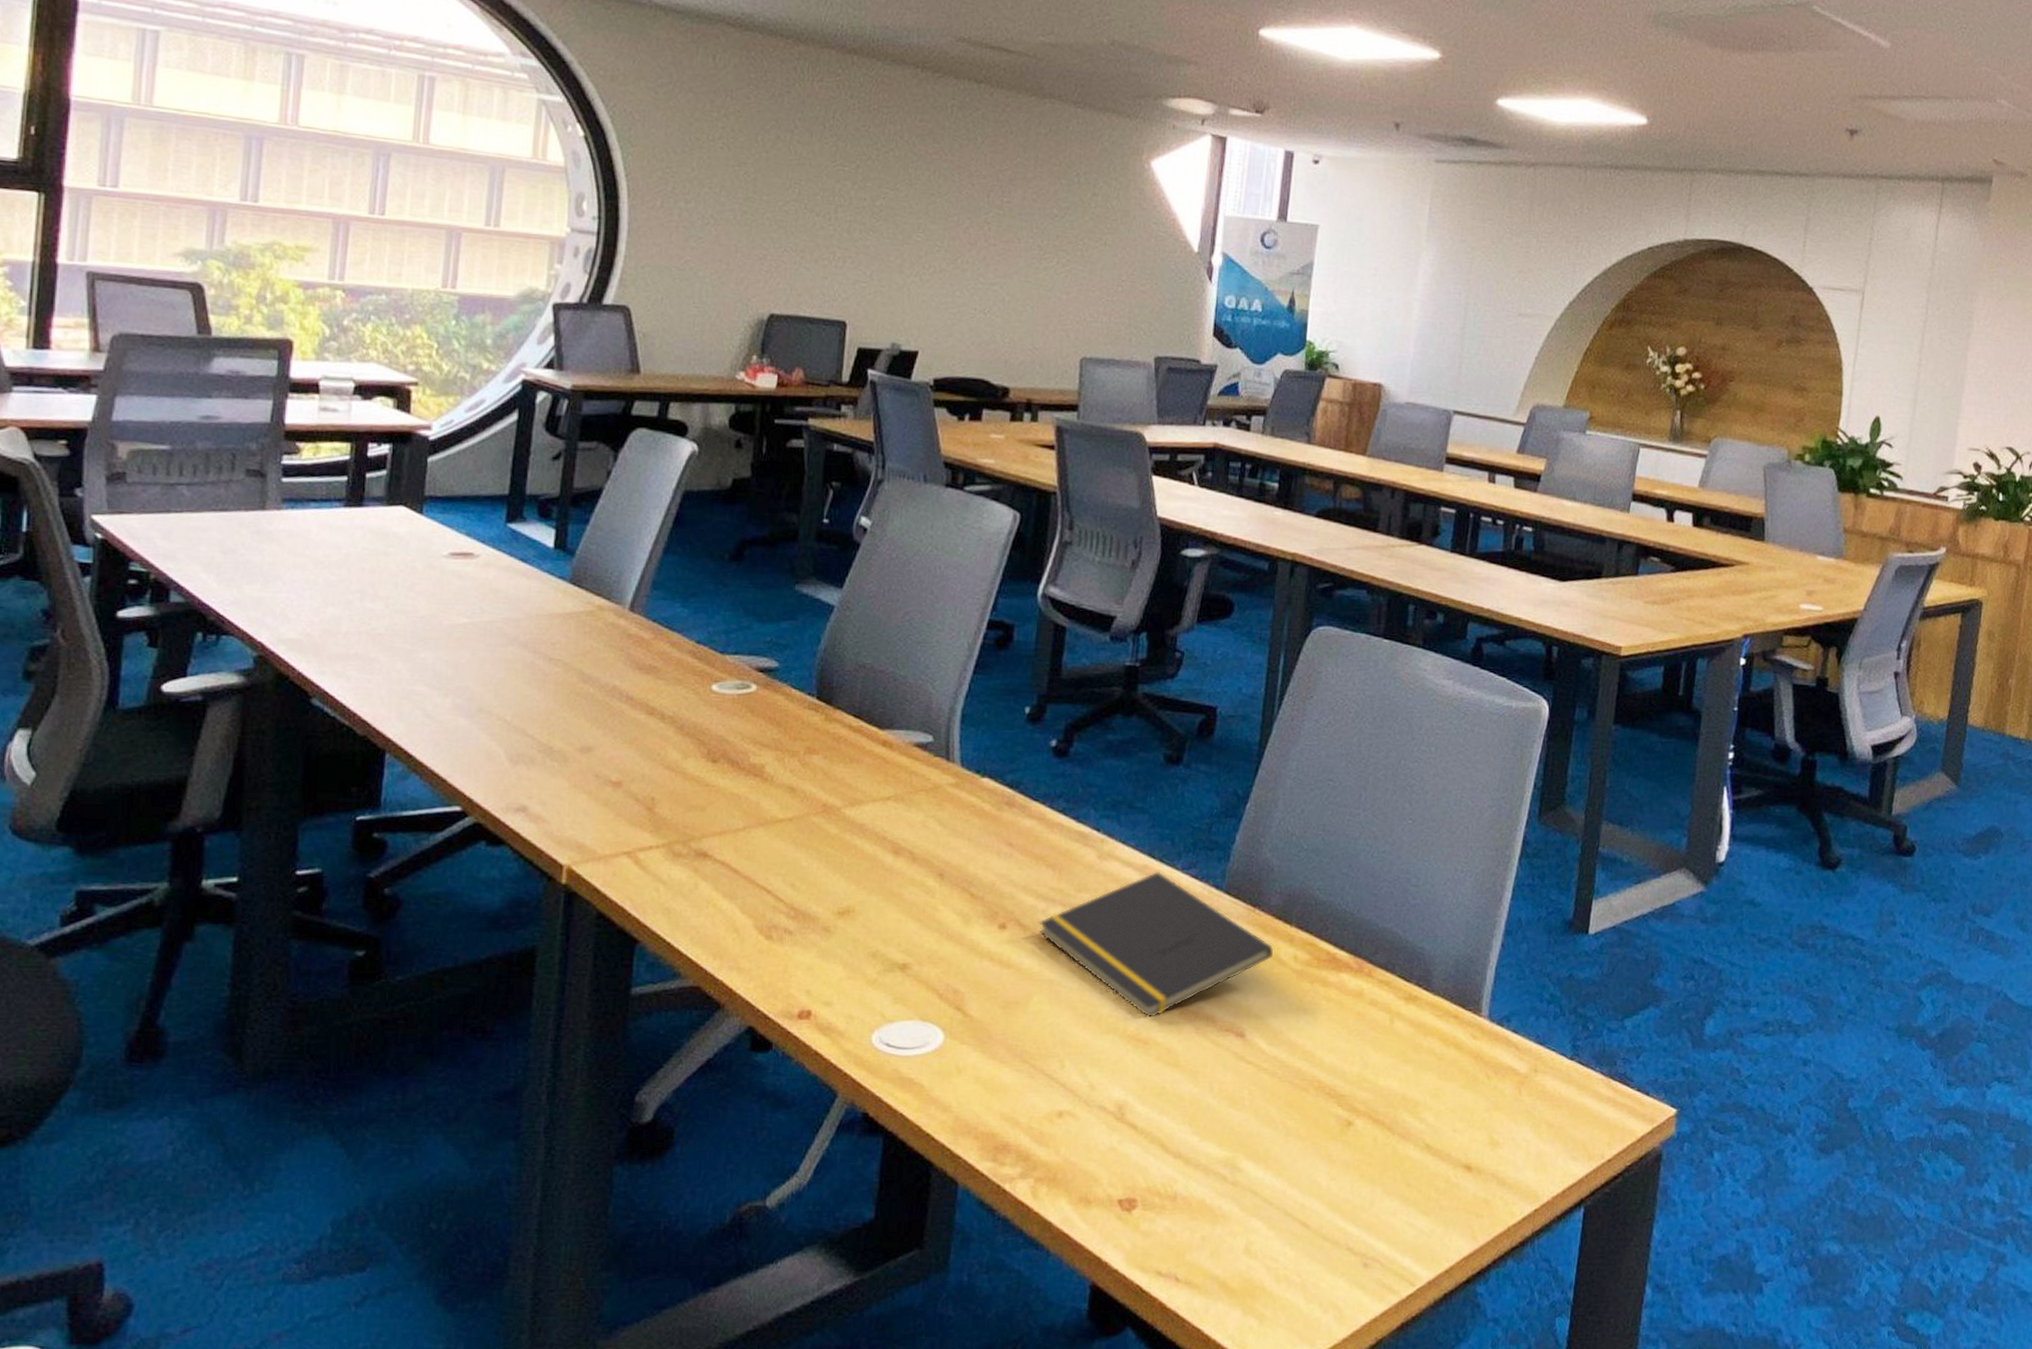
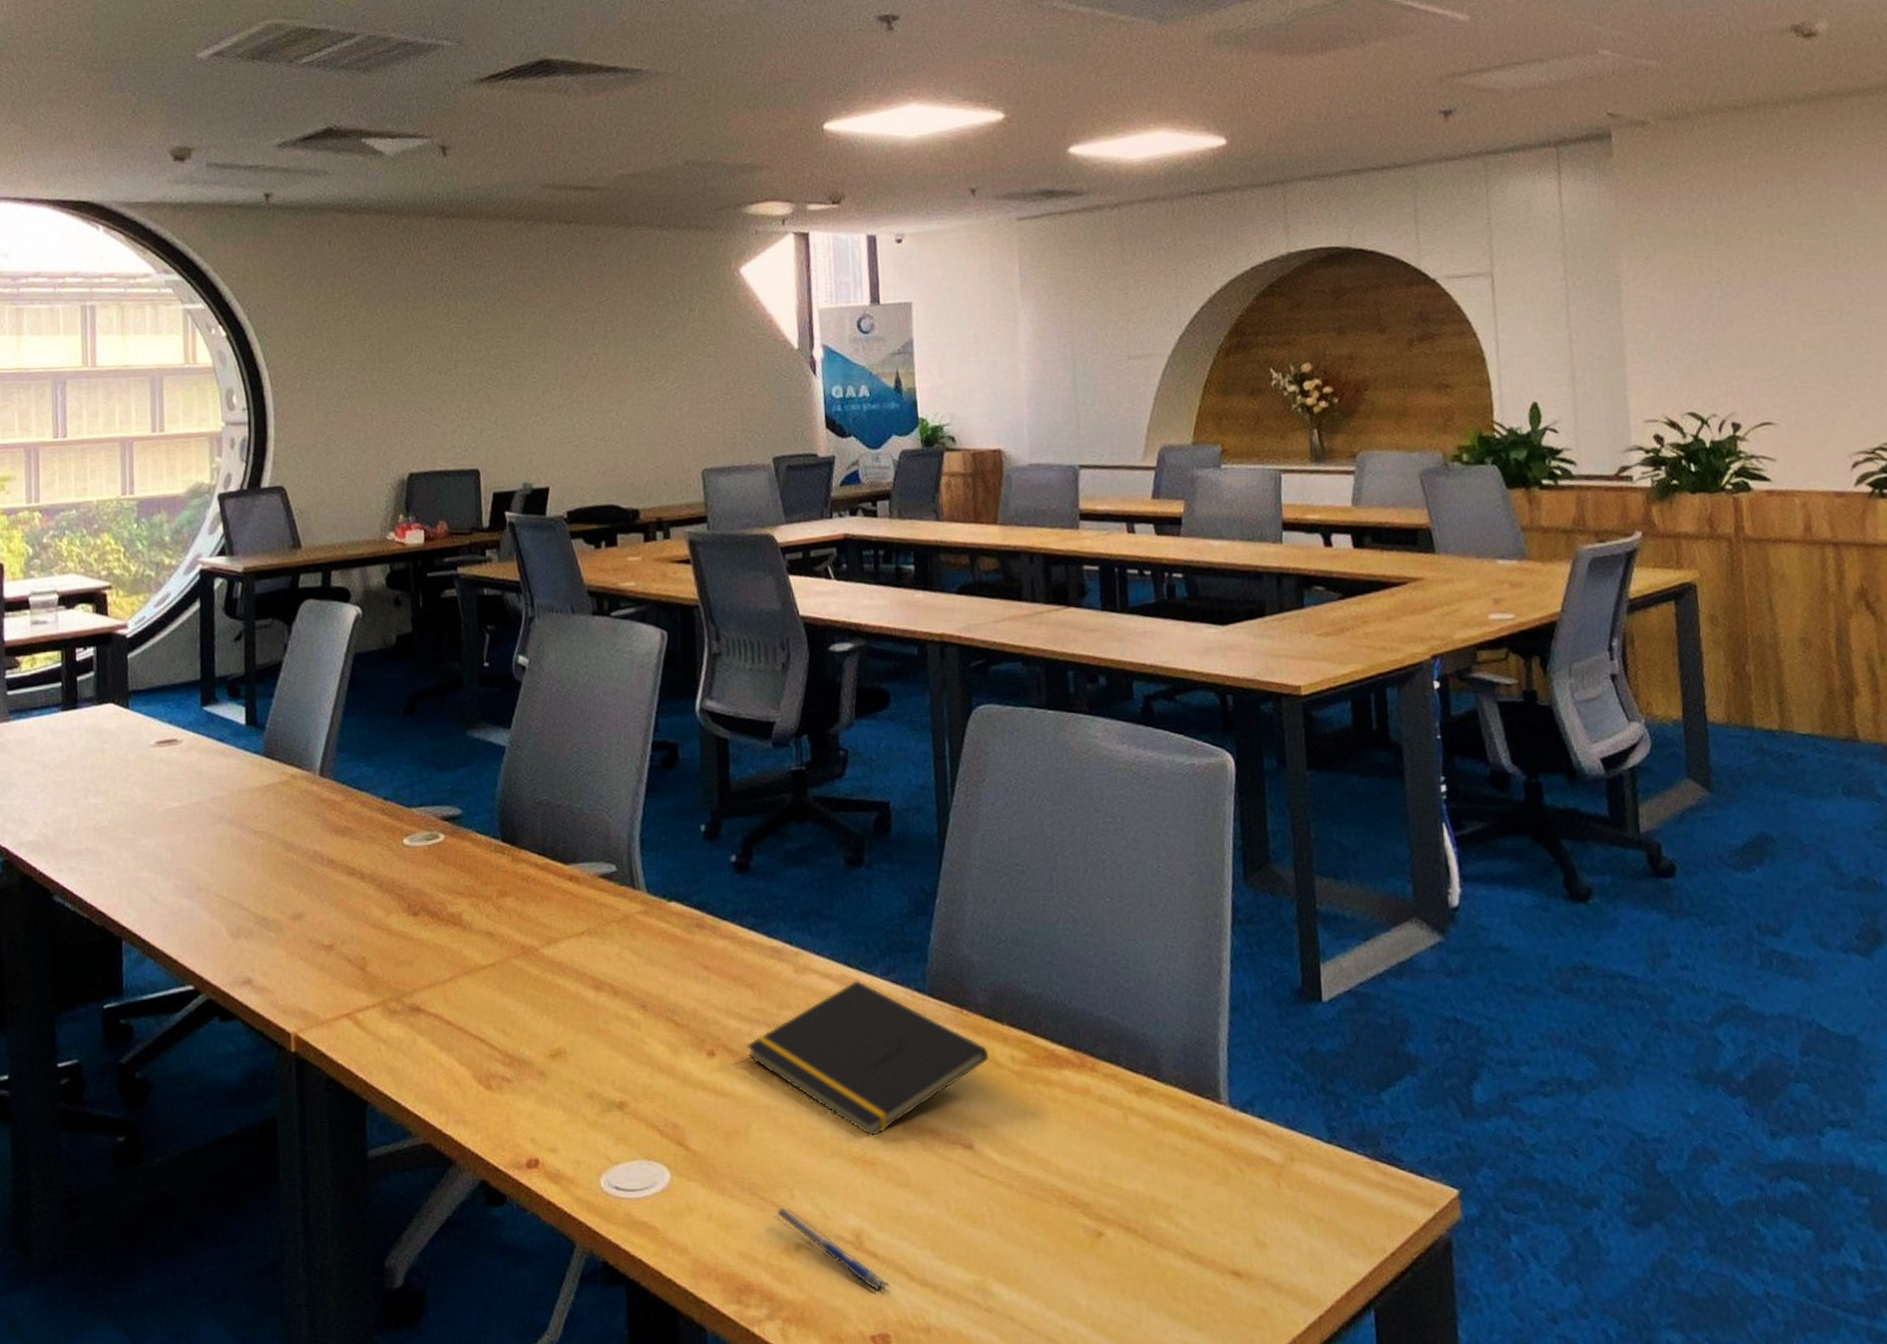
pen: none [1042,1076,1144,1161] -> present [775,1207,889,1293]

